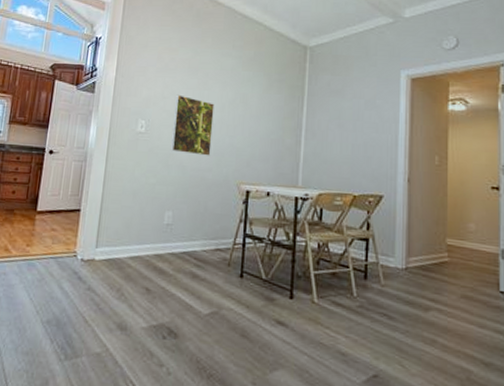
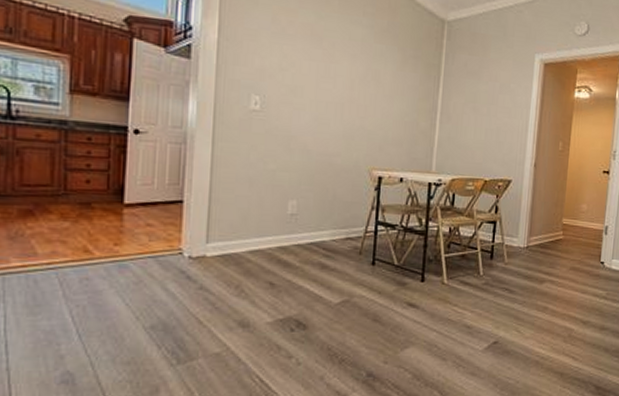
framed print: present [171,94,215,156] -> none [293,66,343,139]

